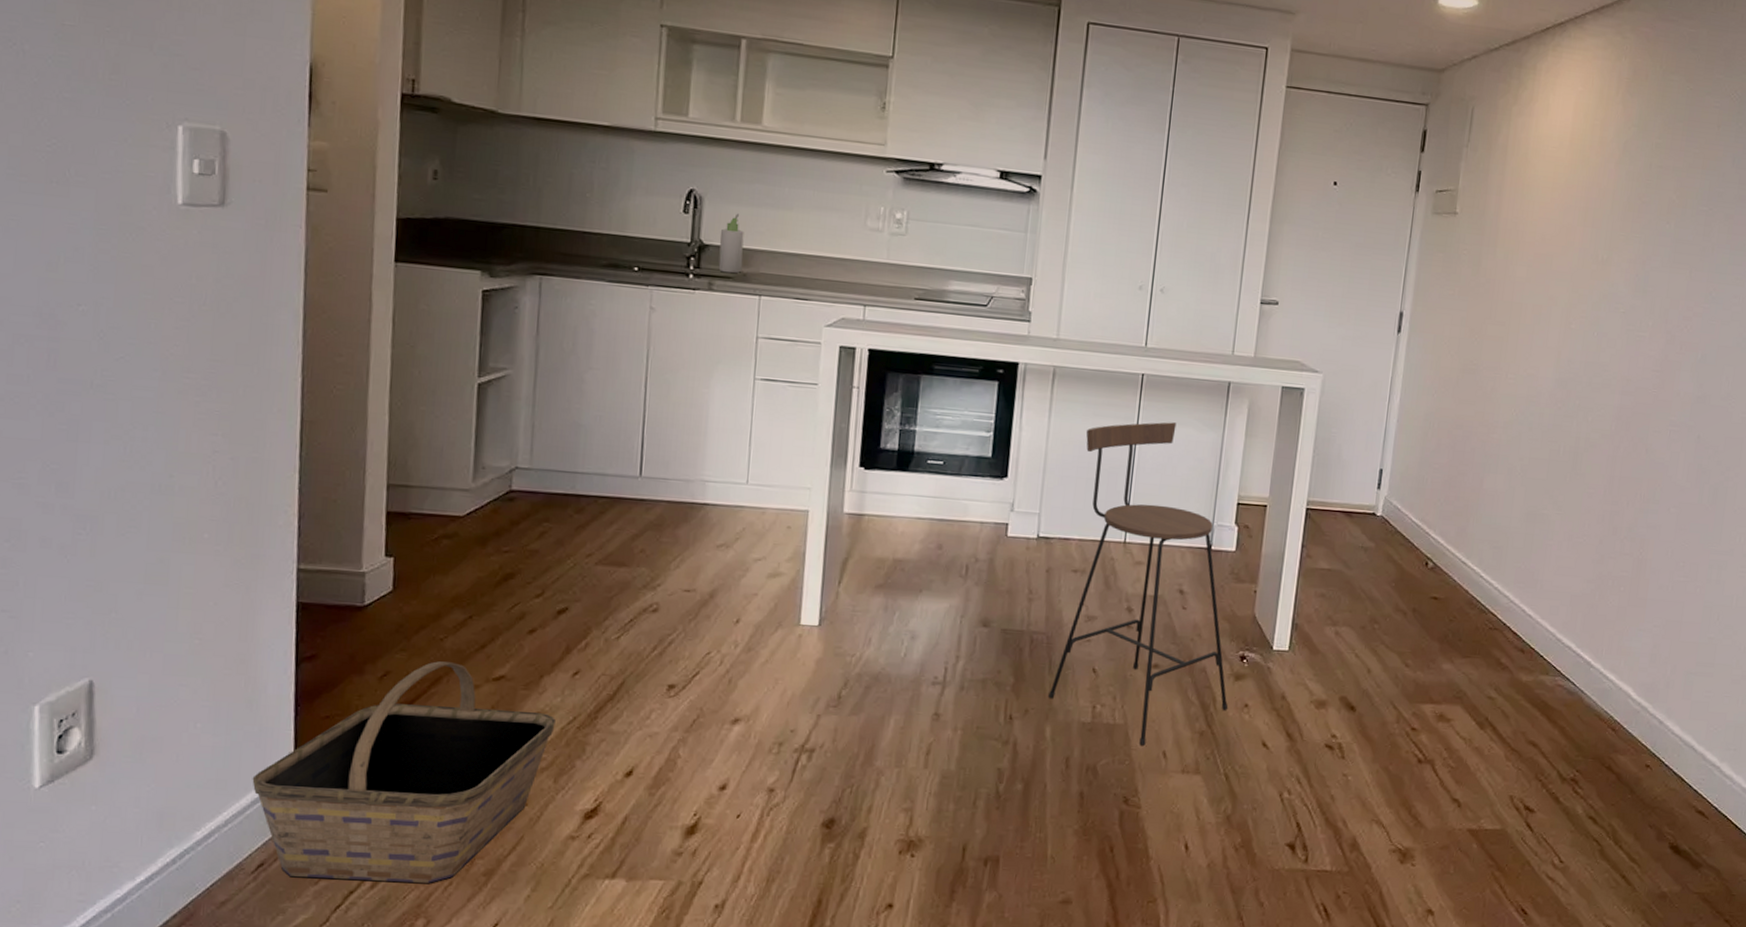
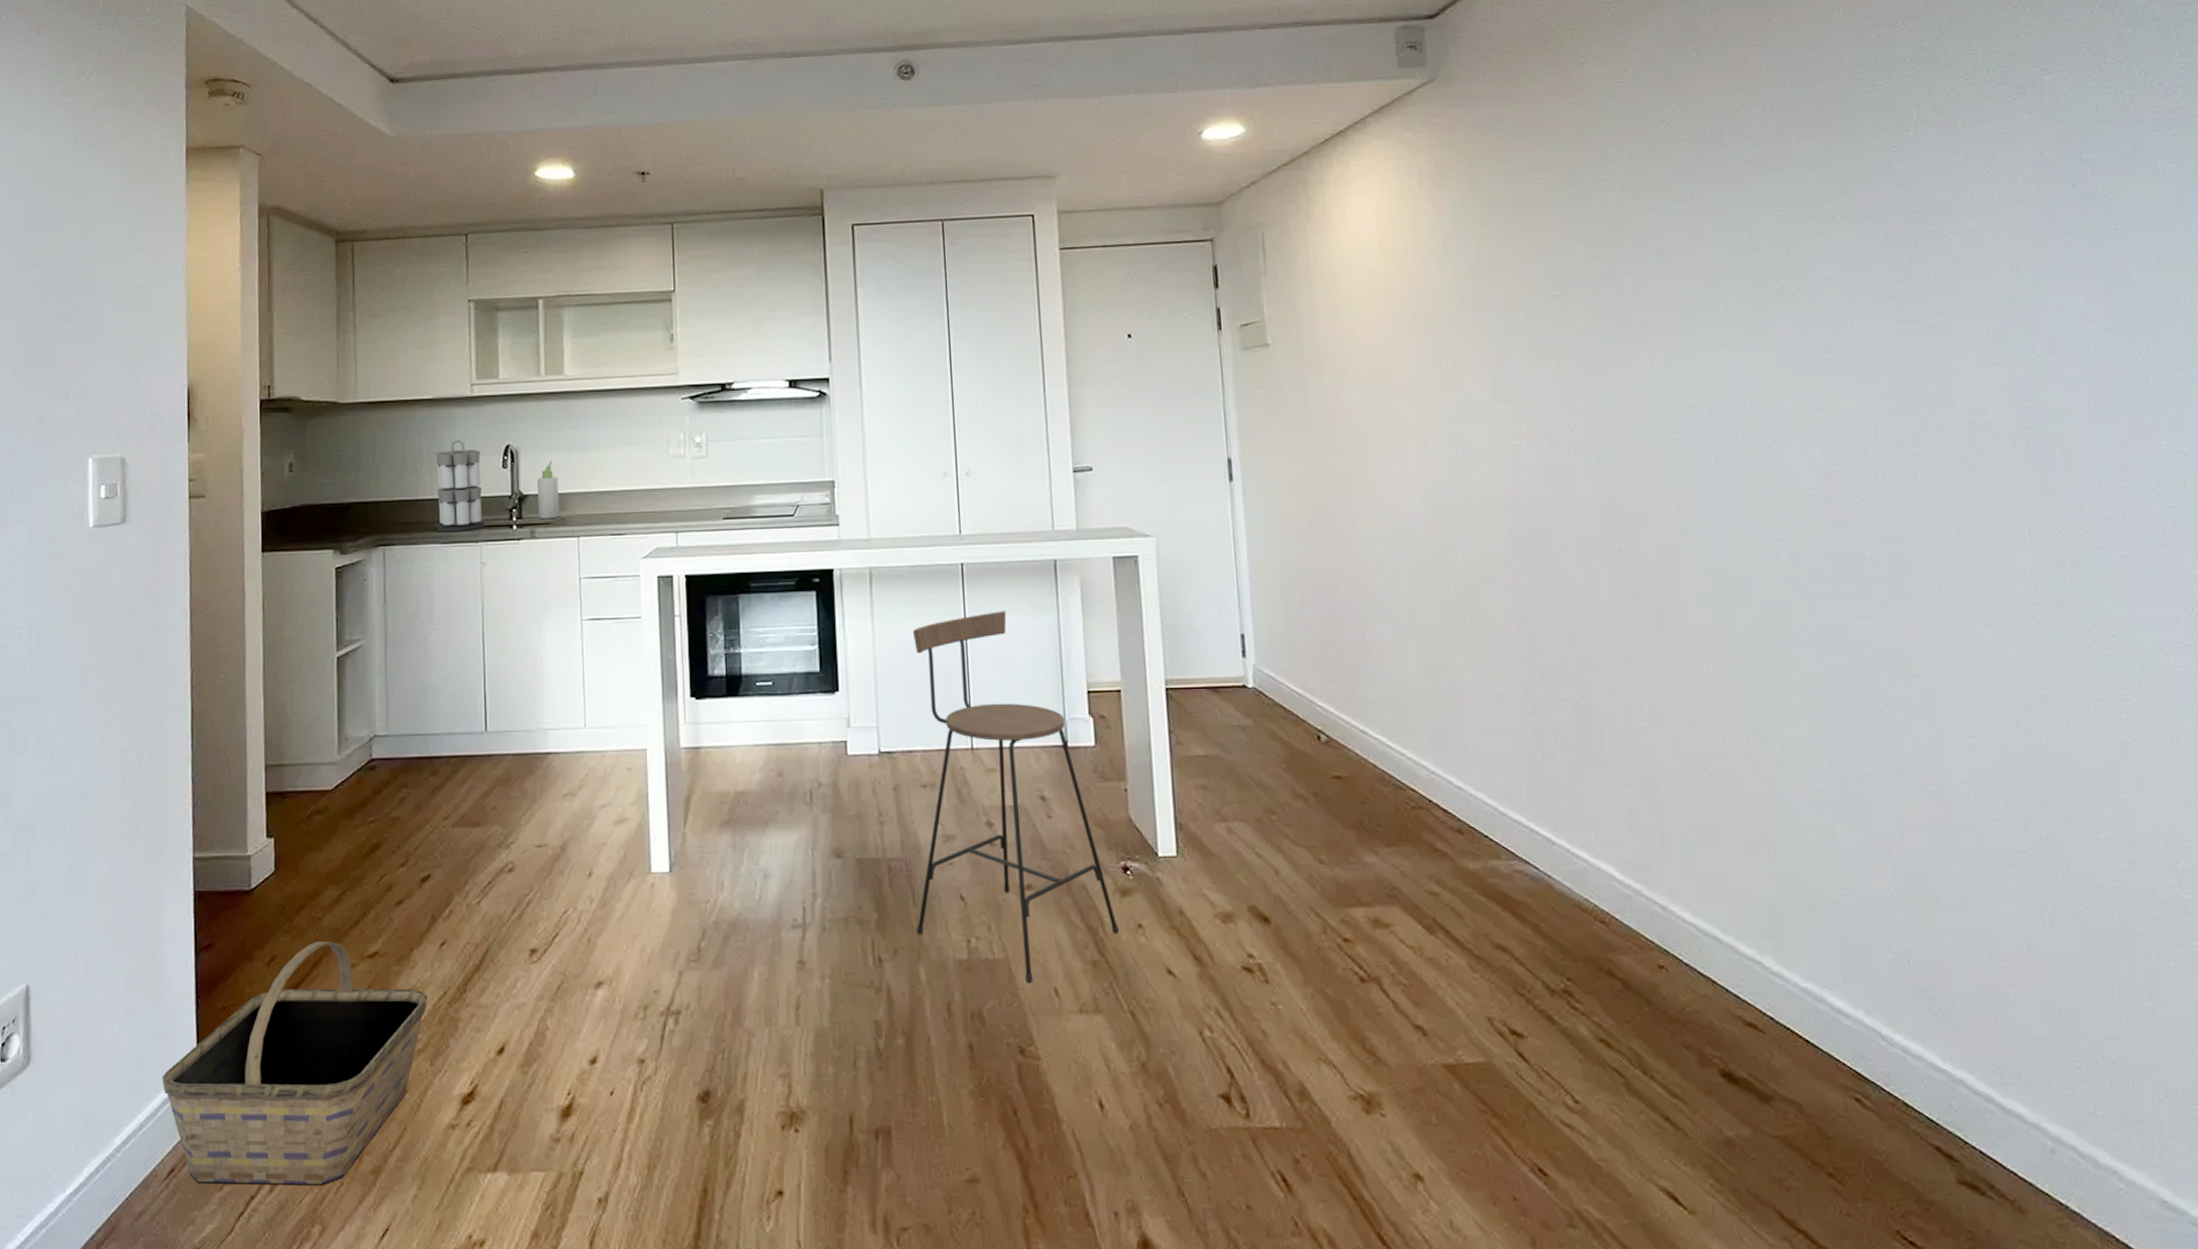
spice rack: none [604,175,660,274] -> present [435,440,486,534]

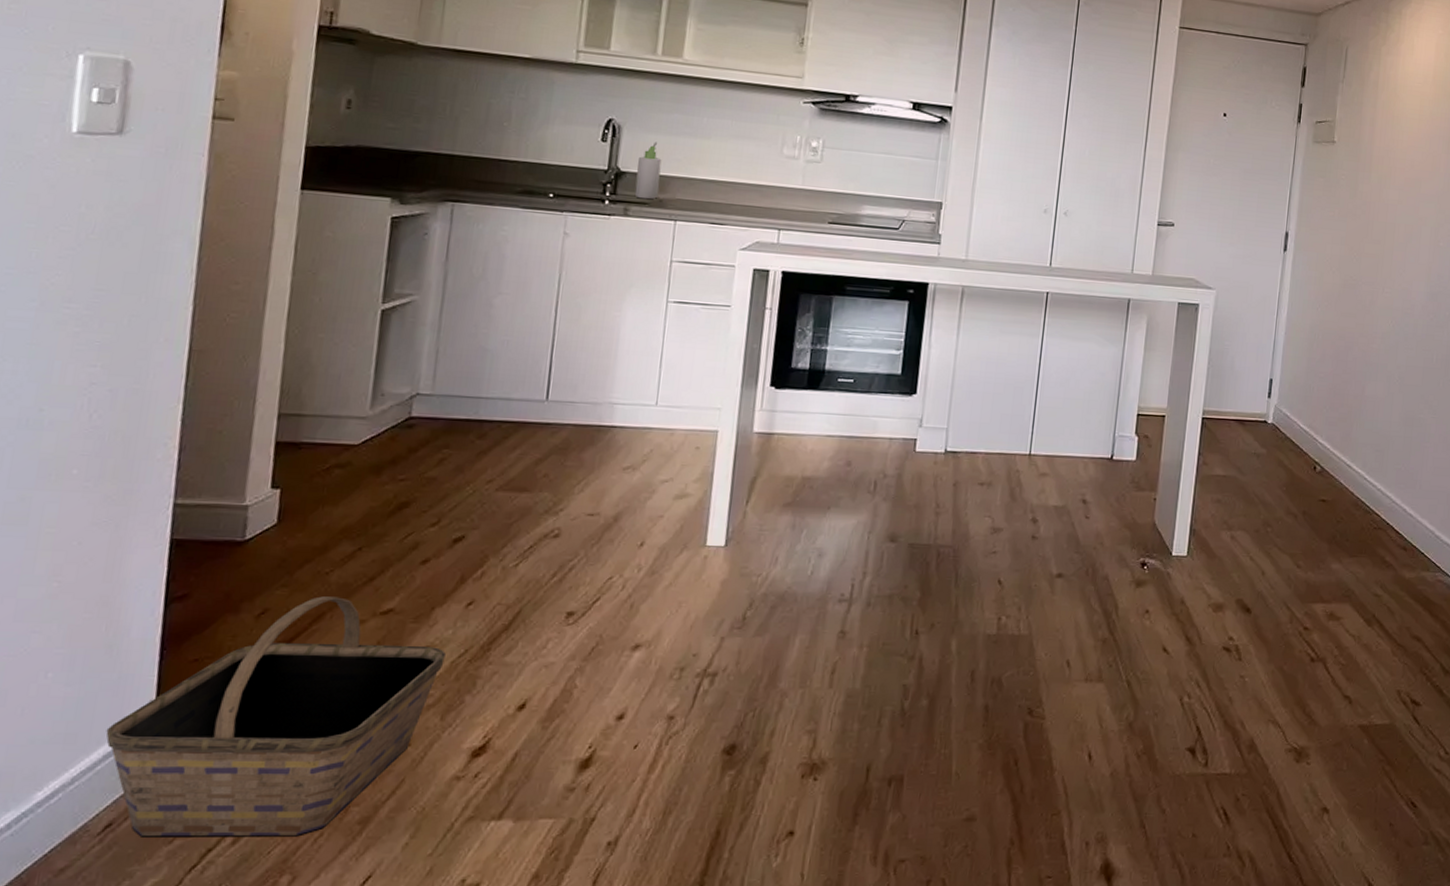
spice rack: present [435,440,486,534] -> none [518,105,579,201]
bar stool: present [913,611,1120,983] -> none [954,337,1130,655]

